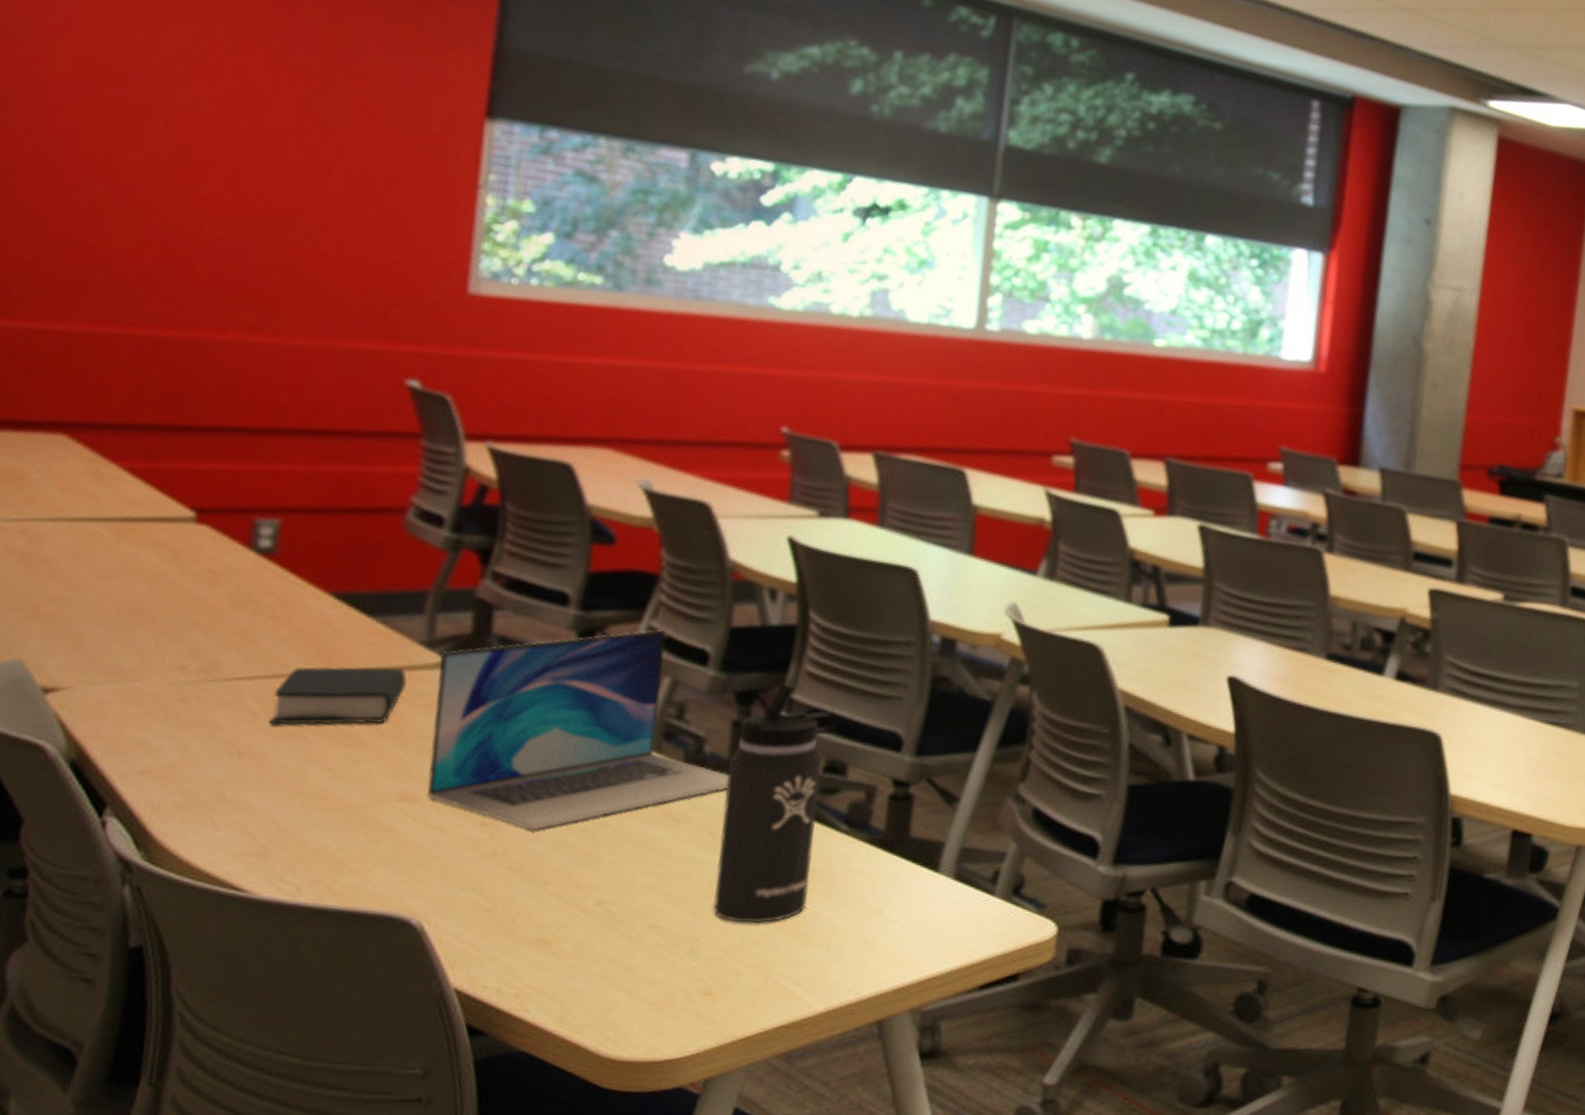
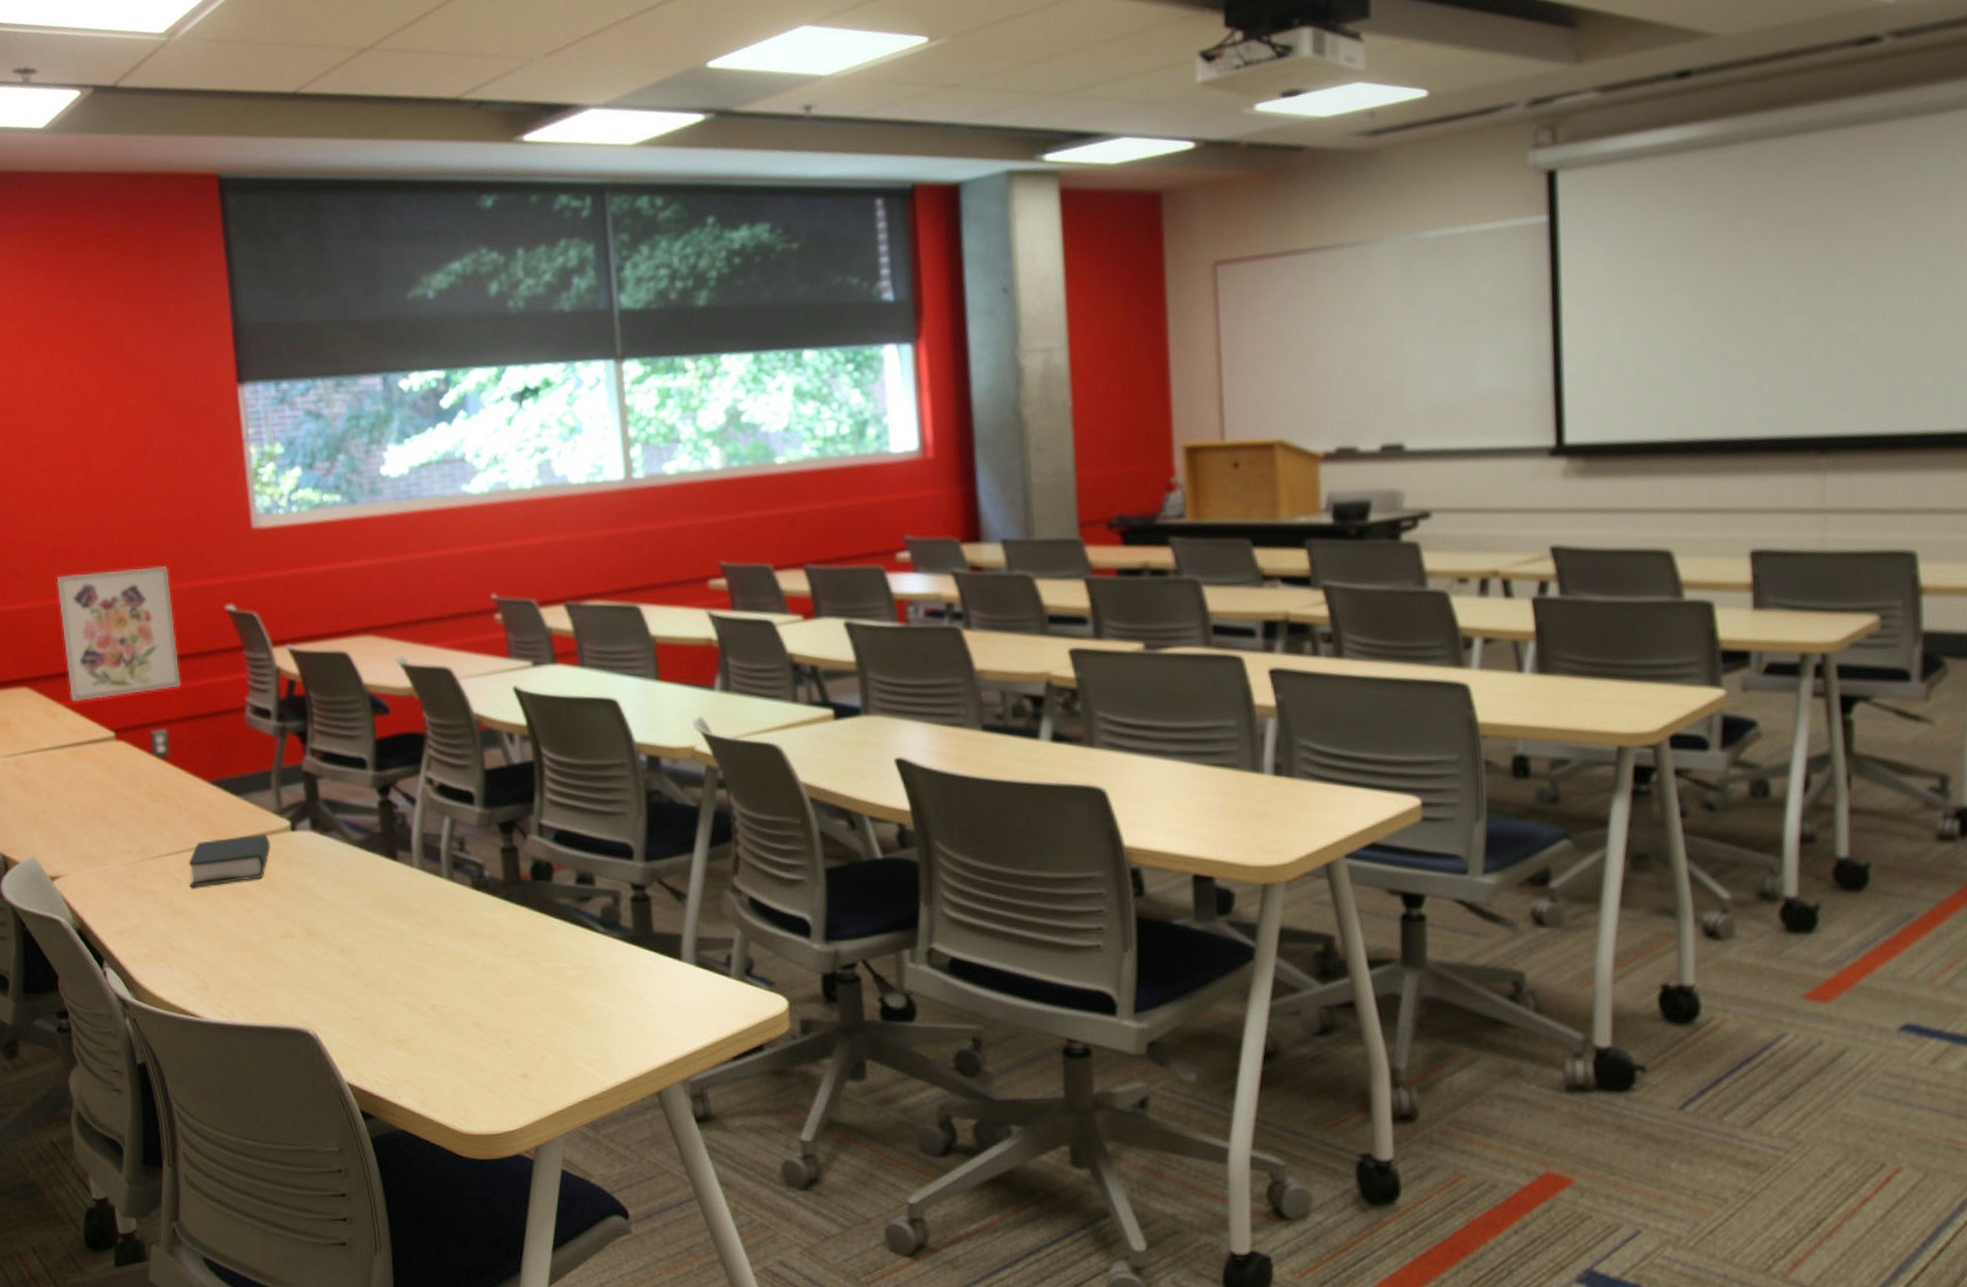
wall art: none [134,301,329,470] -> present [56,566,181,702]
laptop: present [425,629,729,831] -> none [288,779,507,953]
thermos bottle: present [713,683,839,924] -> none [504,812,584,1016]

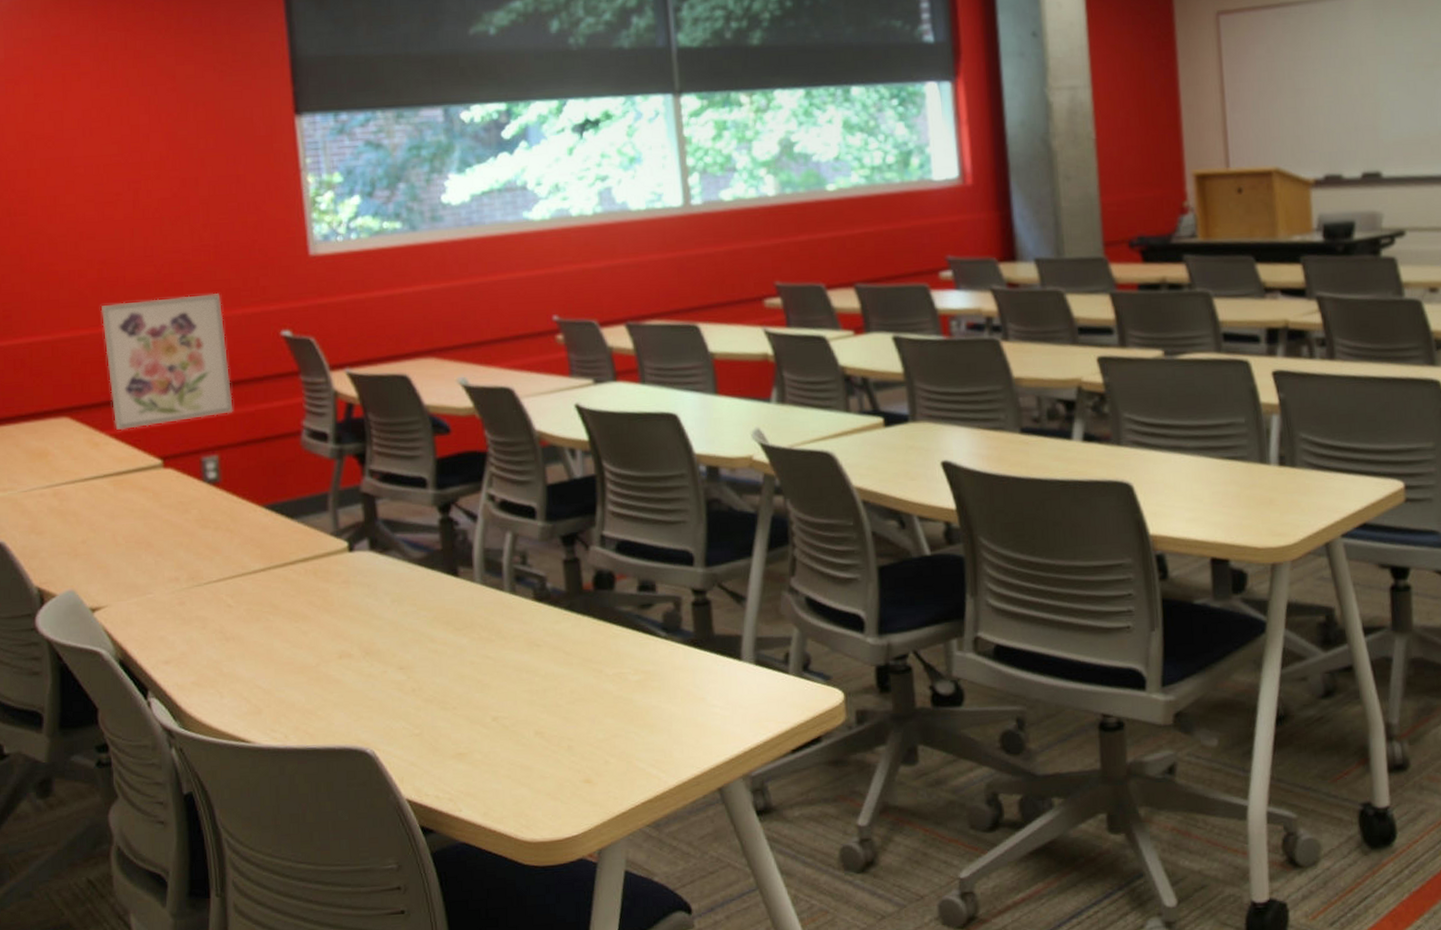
book: present [188,833,271,888] -> none [240,555,327,613]

